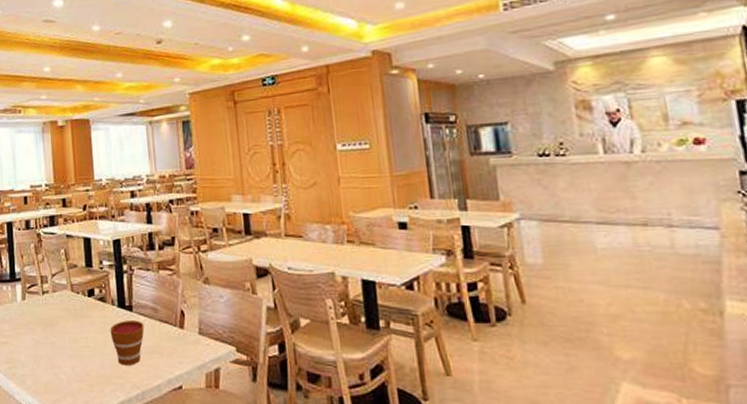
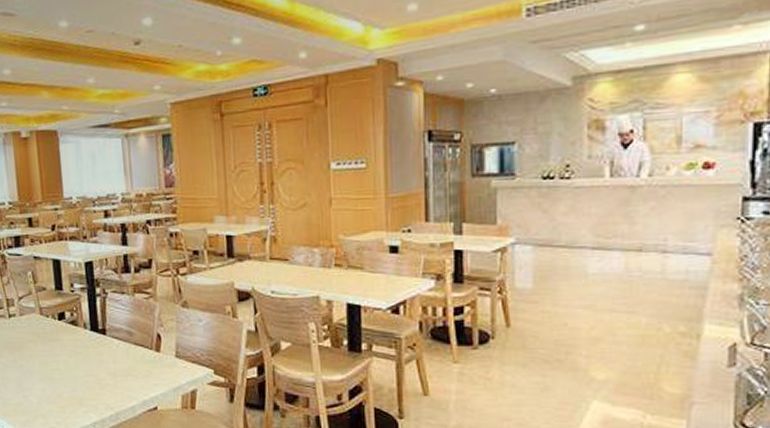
cup: present [110,321,144,365] -> none [82,344,119,388]

